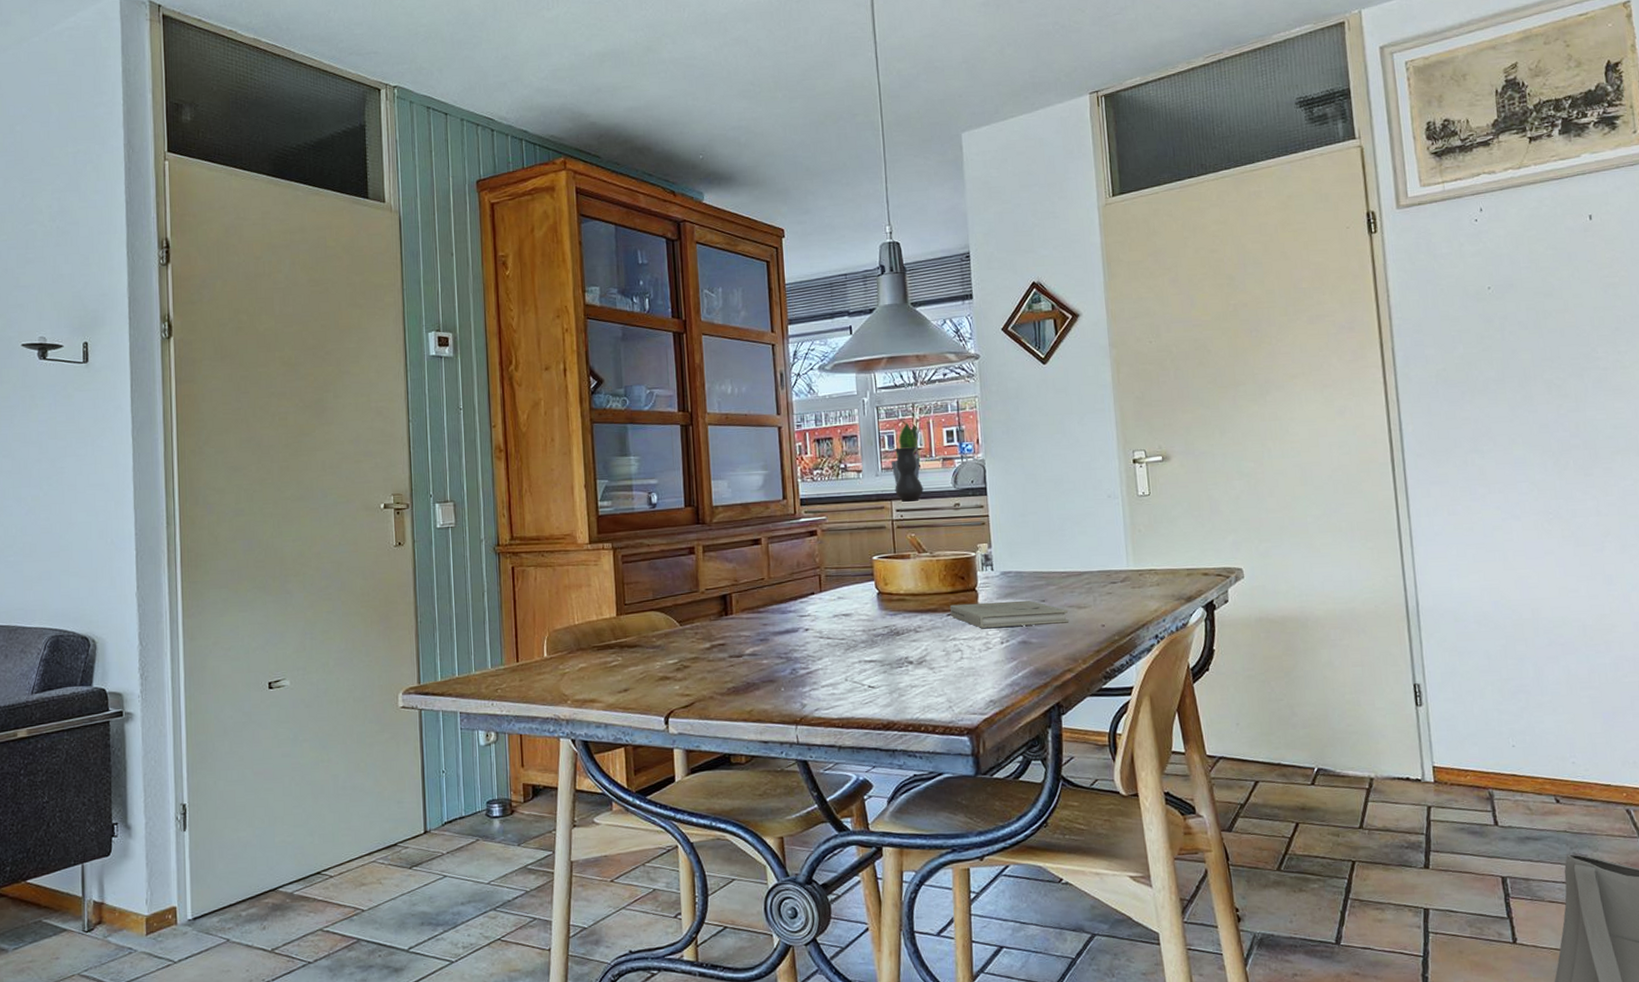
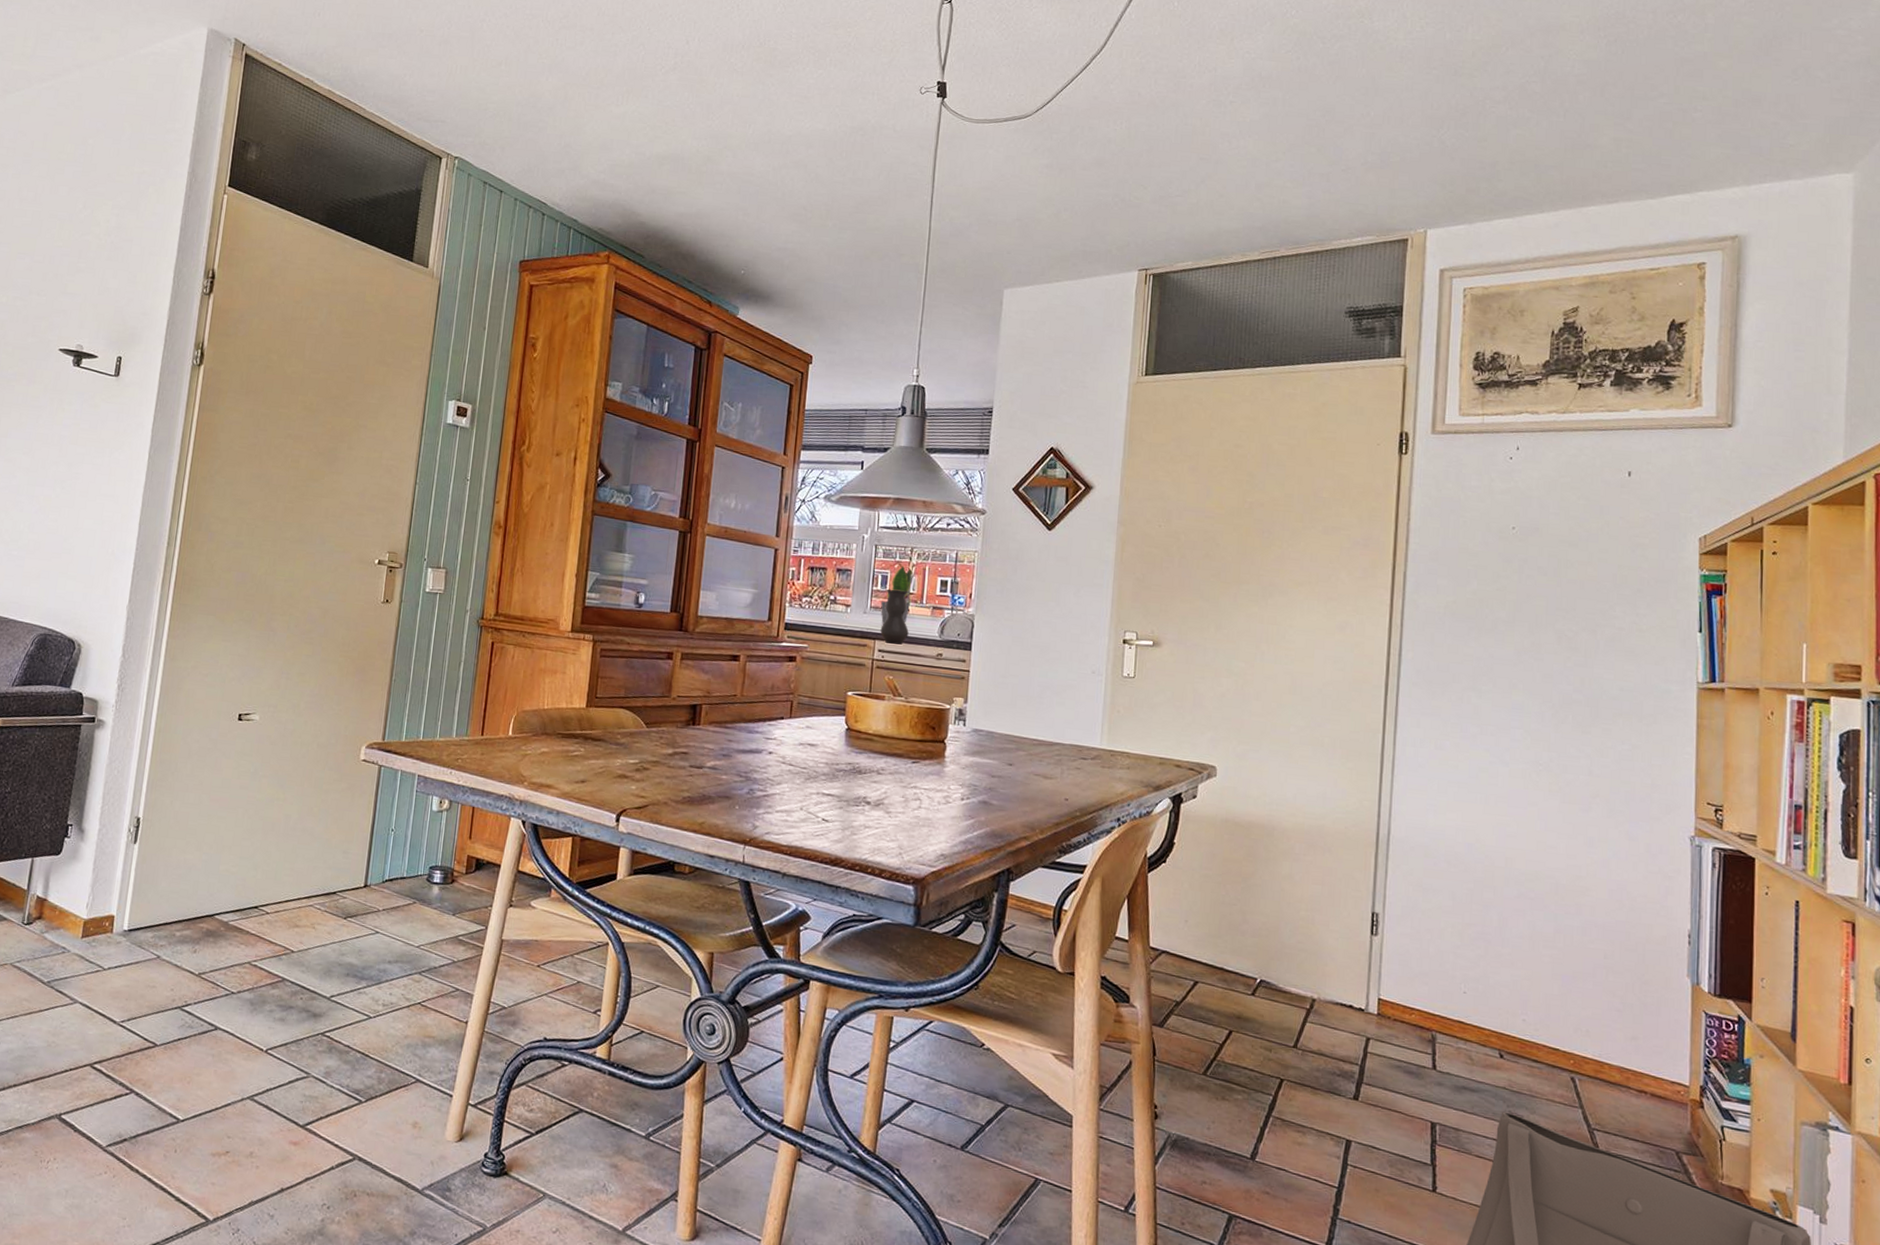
book: present [950,600,1068,628] -> none [916,752,1033,791]

